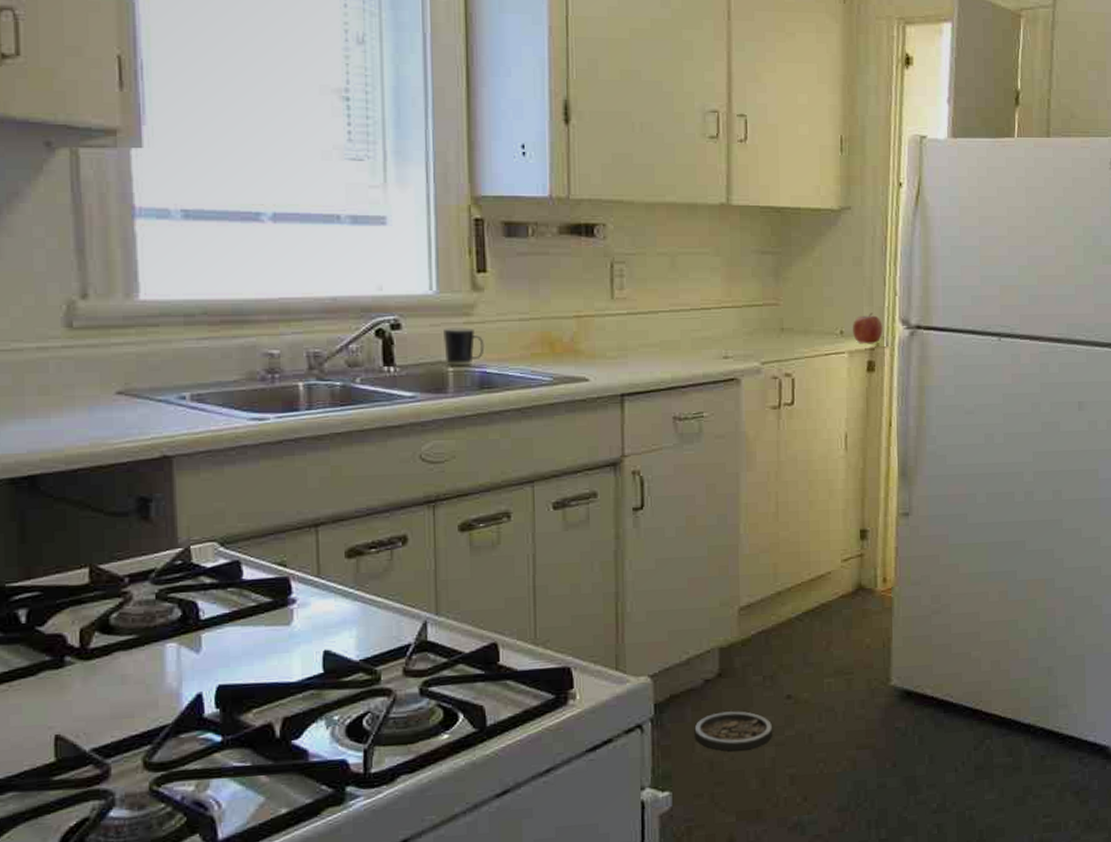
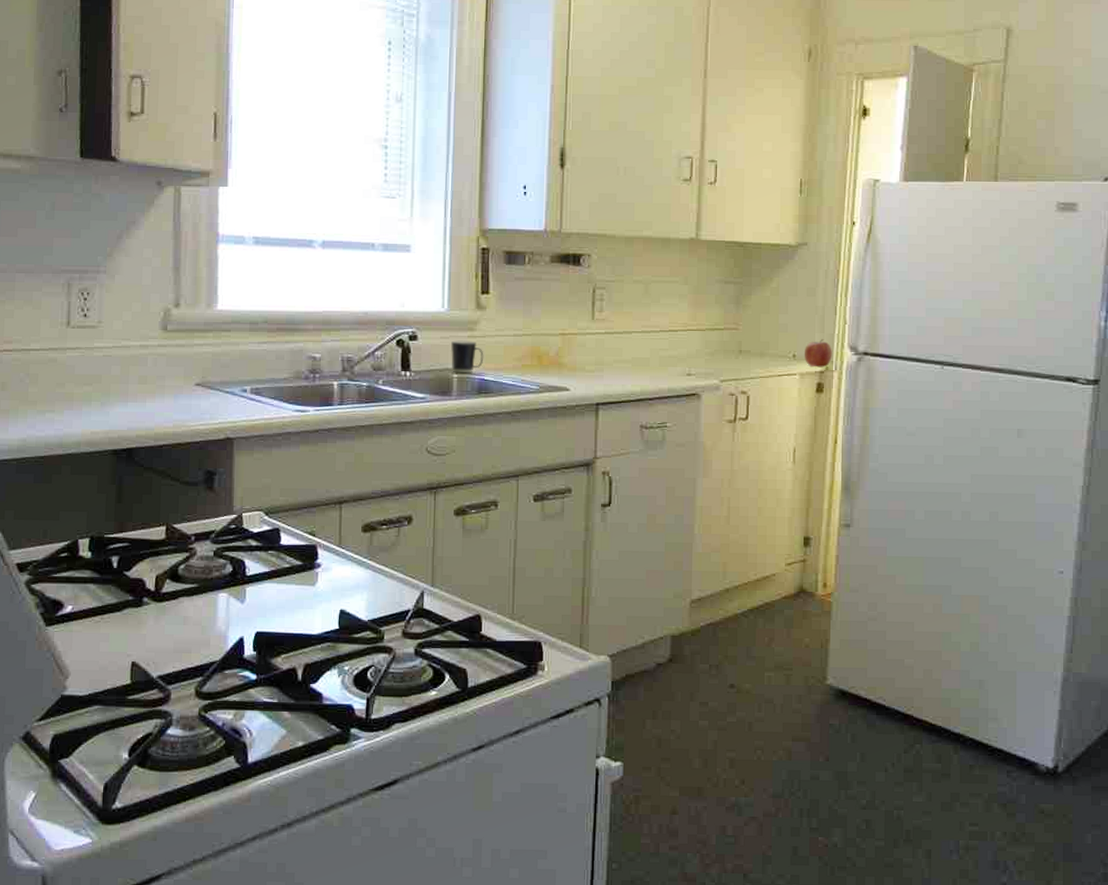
pet bowl: present [694,711,772,751] -> none [645,694,715,731]

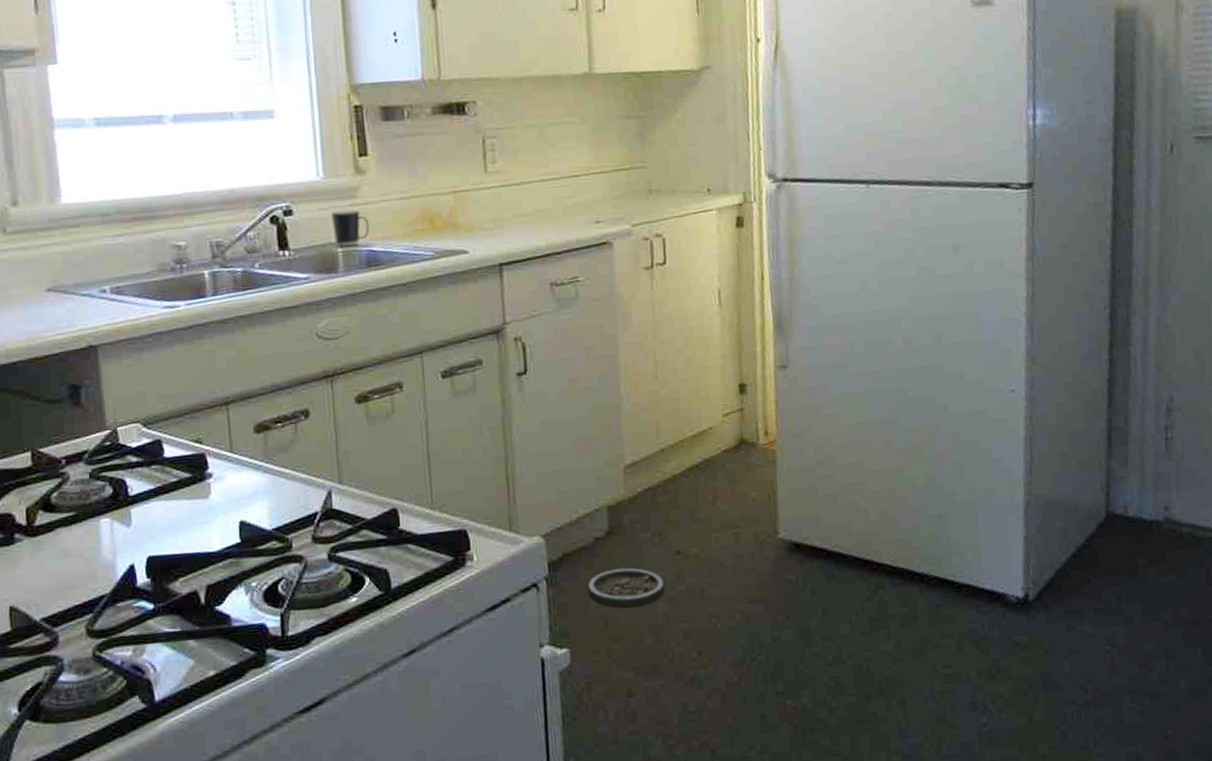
pet bowl: none [645,694,715,731] -> present [588,567,664,608]
fruit: present [804,339,832,368] -> none [719,169,750,200]

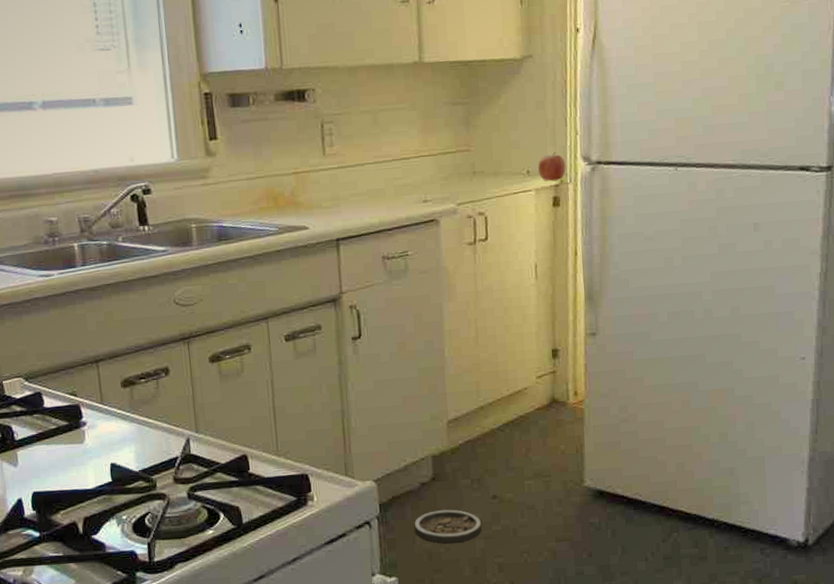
mug: present [331,209,370,246] -> none [185,188,220,222]
fruit: none [719,169,750,200] -> present [537,152,566,181]

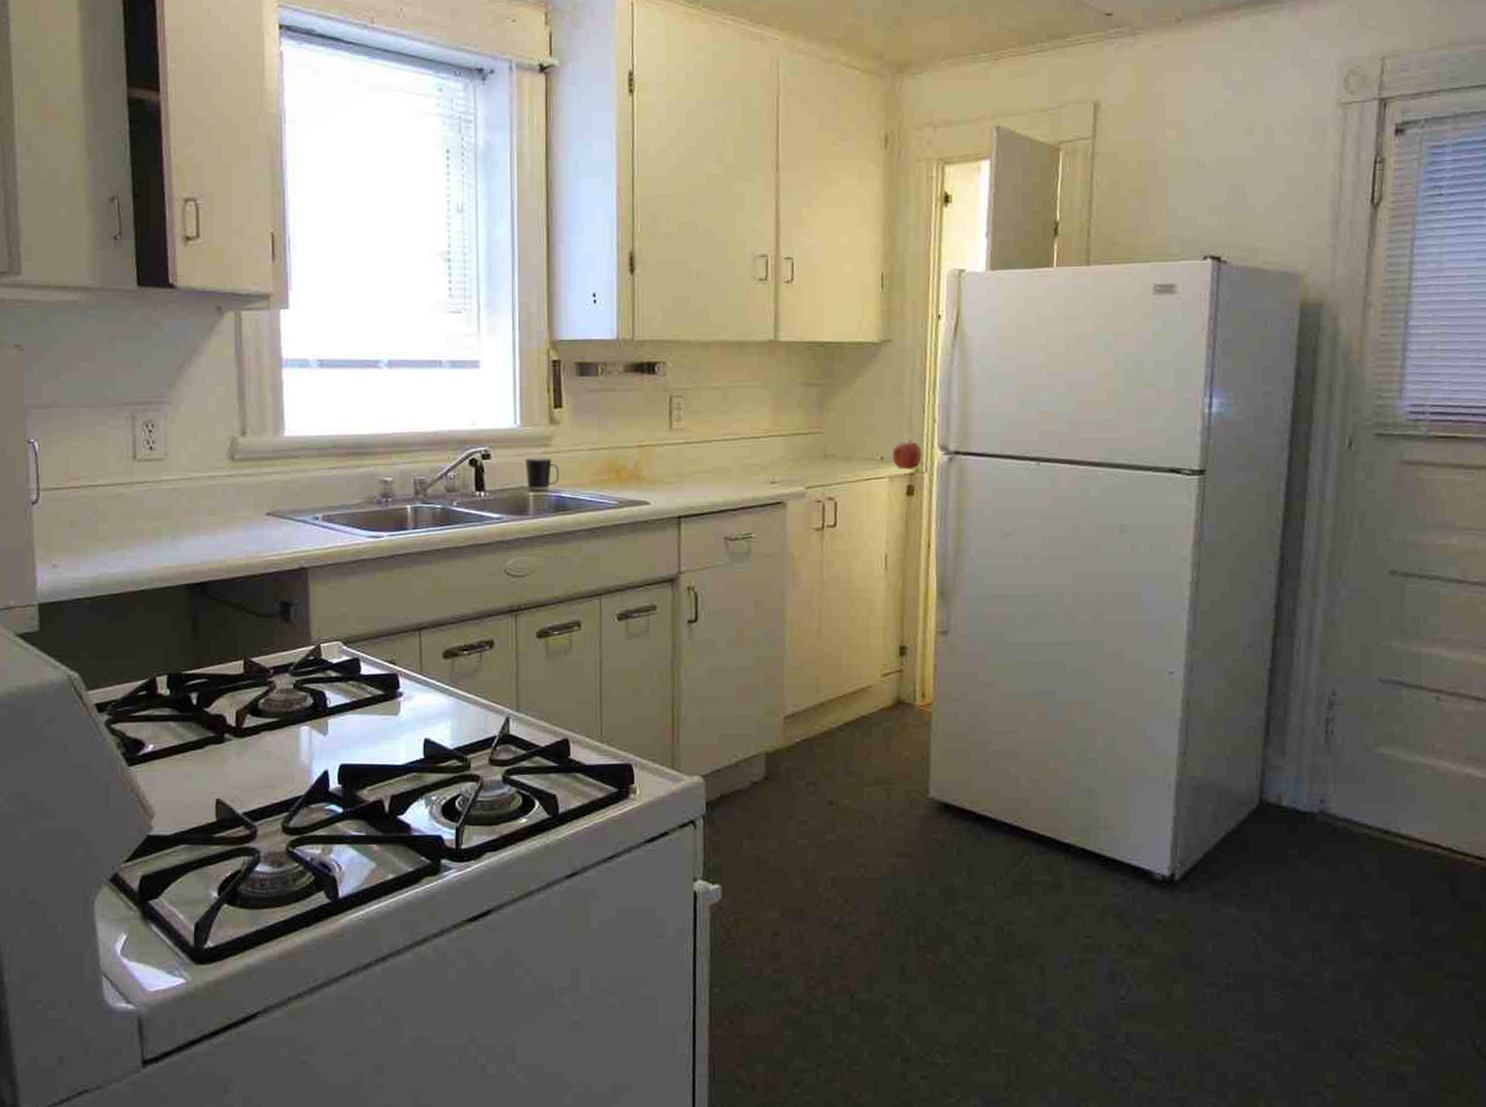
mug: none [185,188,220,222] -> present [525,457,560,490]
pet bowl: present [414,509,481,544] -> none [742,813,815,851]

